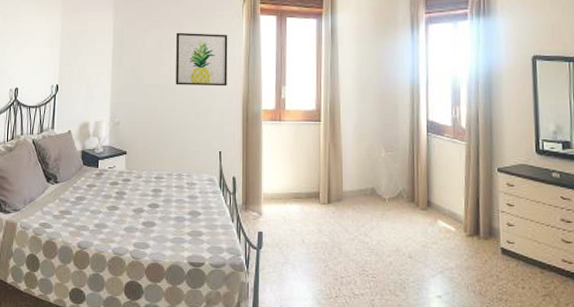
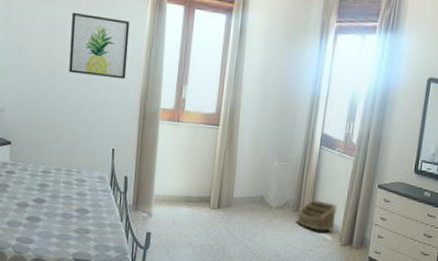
basket: none [414,188,456,222] -> present [297,199,337,232]

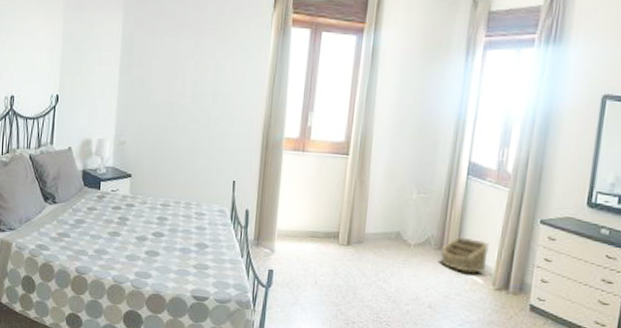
wall art: present [69,12,130,80] -> none [189,42,253,109]

